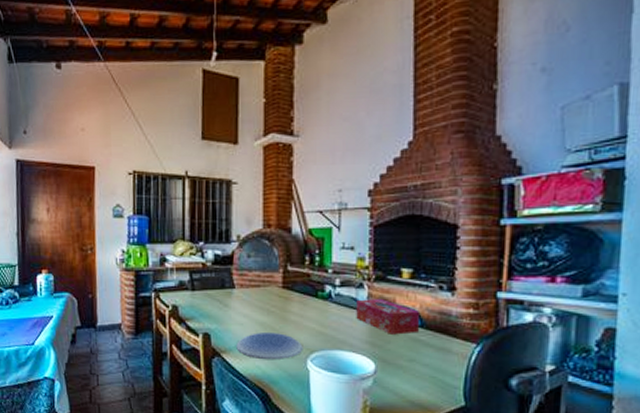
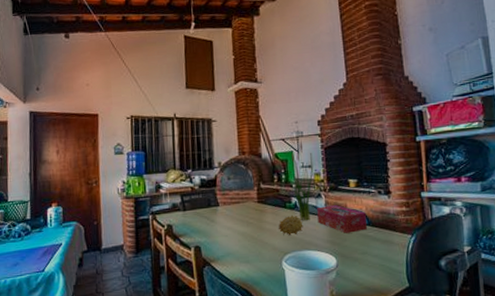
plate: present [236,333,303,361] -> none [223,240,278,265]
fruit: none [305,306,337,331] -> present [278,215,303,236]
plant: none [327,214,357,315] -> present [291,140,314,221]

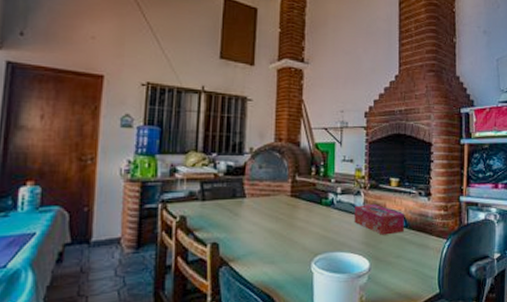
fruit: present [278,215,303,236] -> none [310,212,338,235]
plant: present [291,140,314,221] -> none [330,131,356,220]

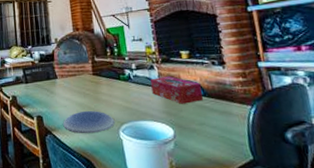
plate: none [245,239,308,266] -> present [63,111,115,134]

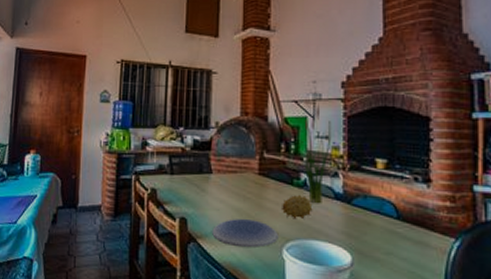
fruit: none [113,86,138,107] -> present [280,194,313,220]
plant: none [122,15,145,92] -> present [302,104,332,204]
tissue box: present [150,76,203,104] -> none [332,188,395,226]

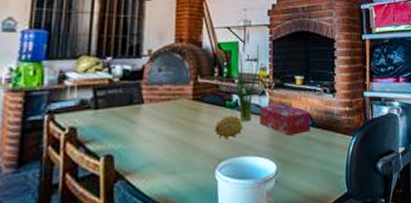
plate: present [212,219,279,248] -> none [142,146,212,177]
tissue box: none [332,188,395,226] -> present [260,104,310,136]

